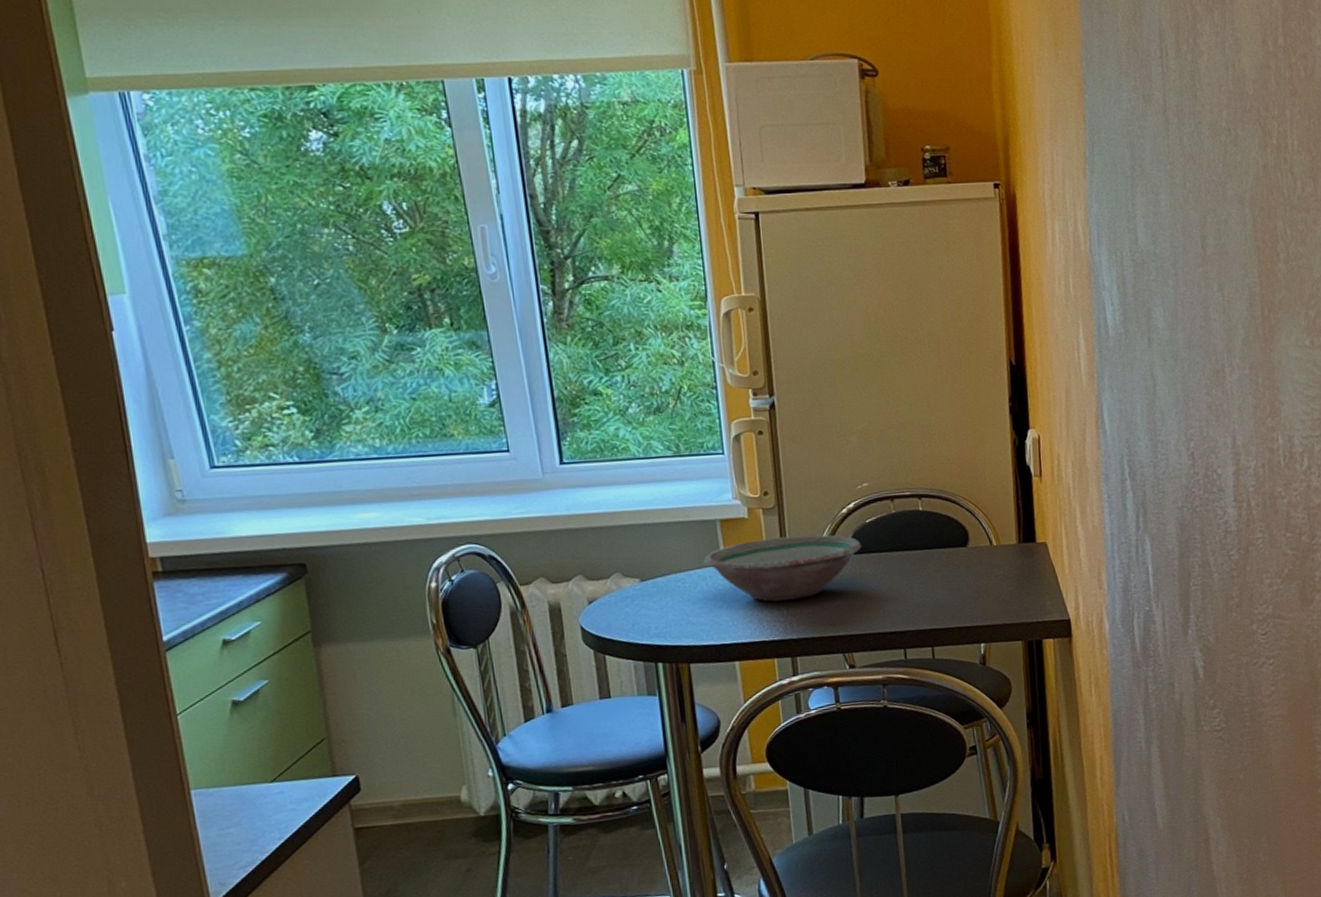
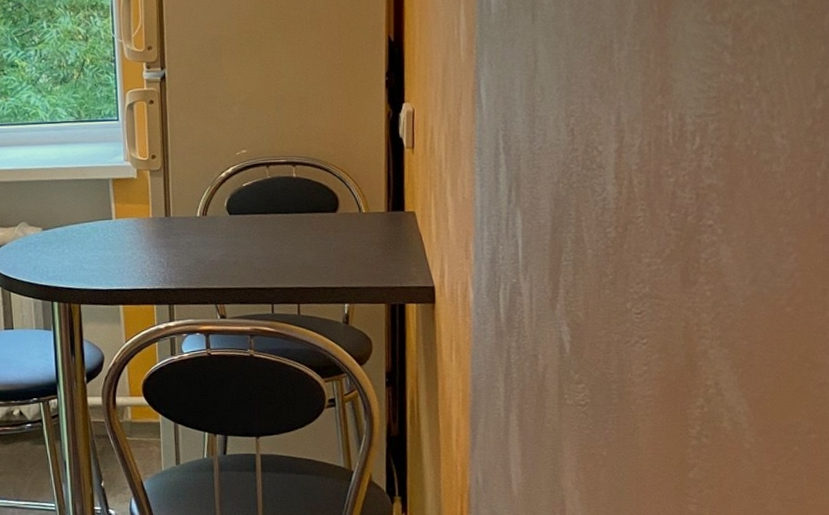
bowl: present [704,534,861,602] -> none [97,195,237,254]

